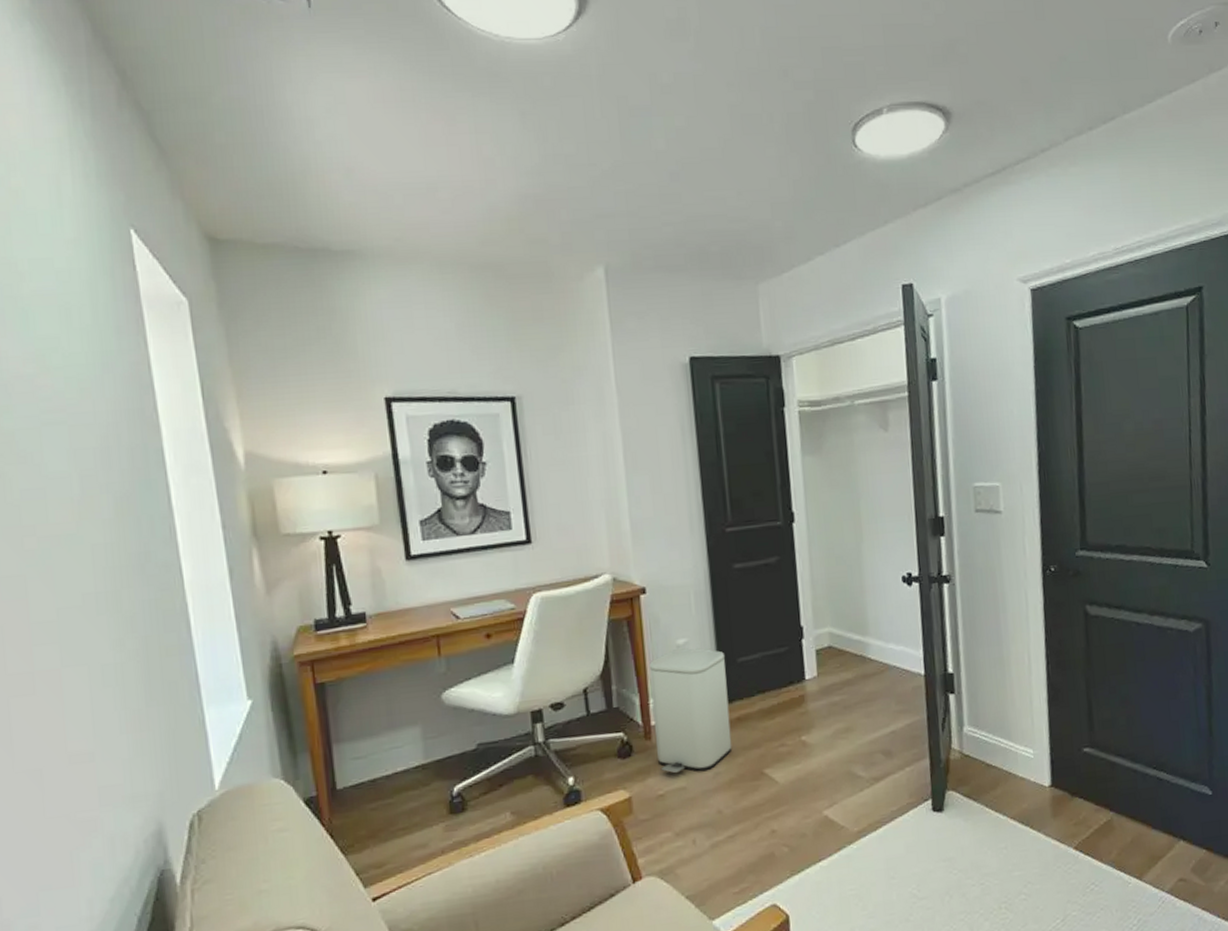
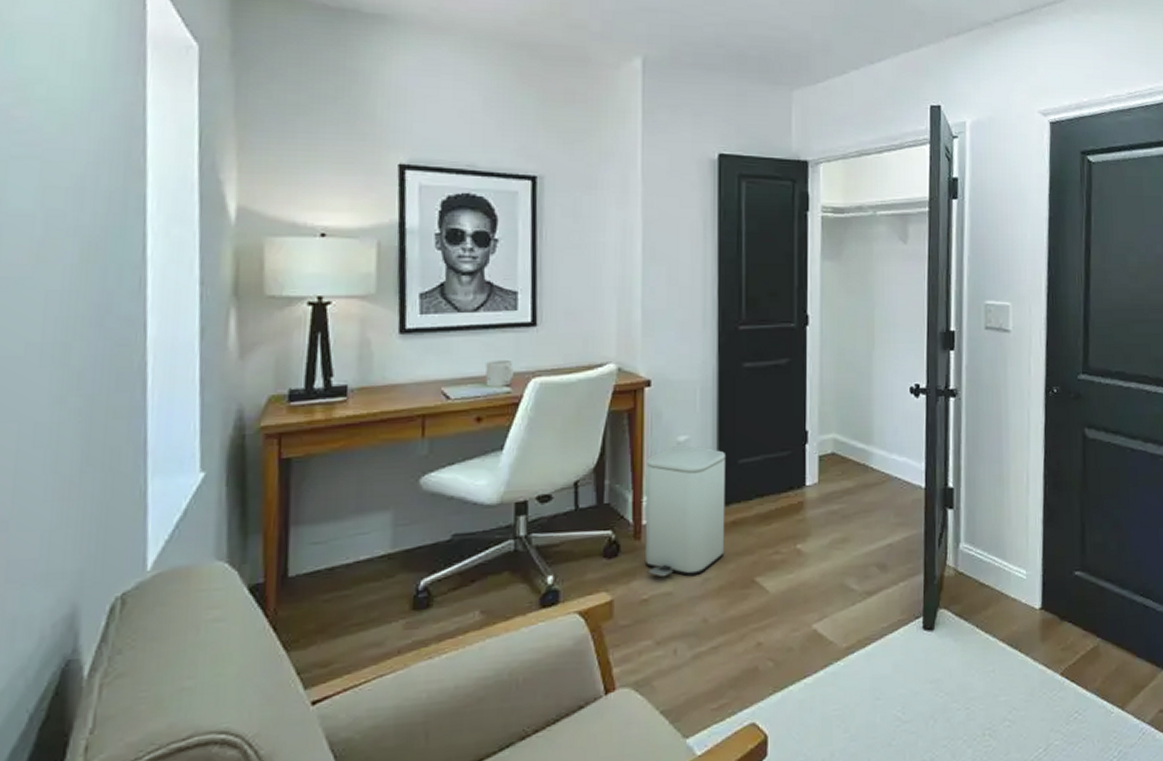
mug: none [487,577,515,606] -> present [484,359,513,388]

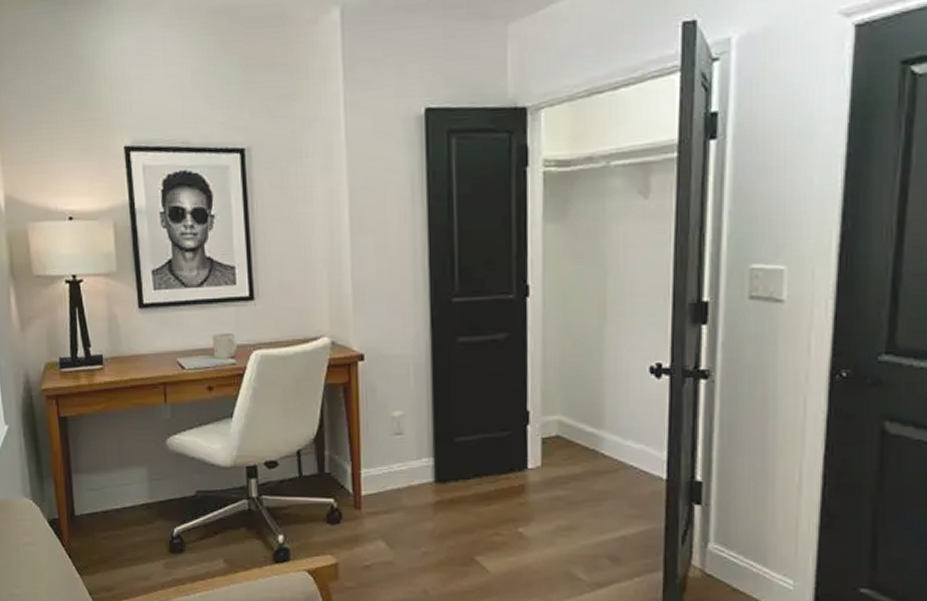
pedal bin: present [644,446,725,578] -> none [362,421,443,549]

